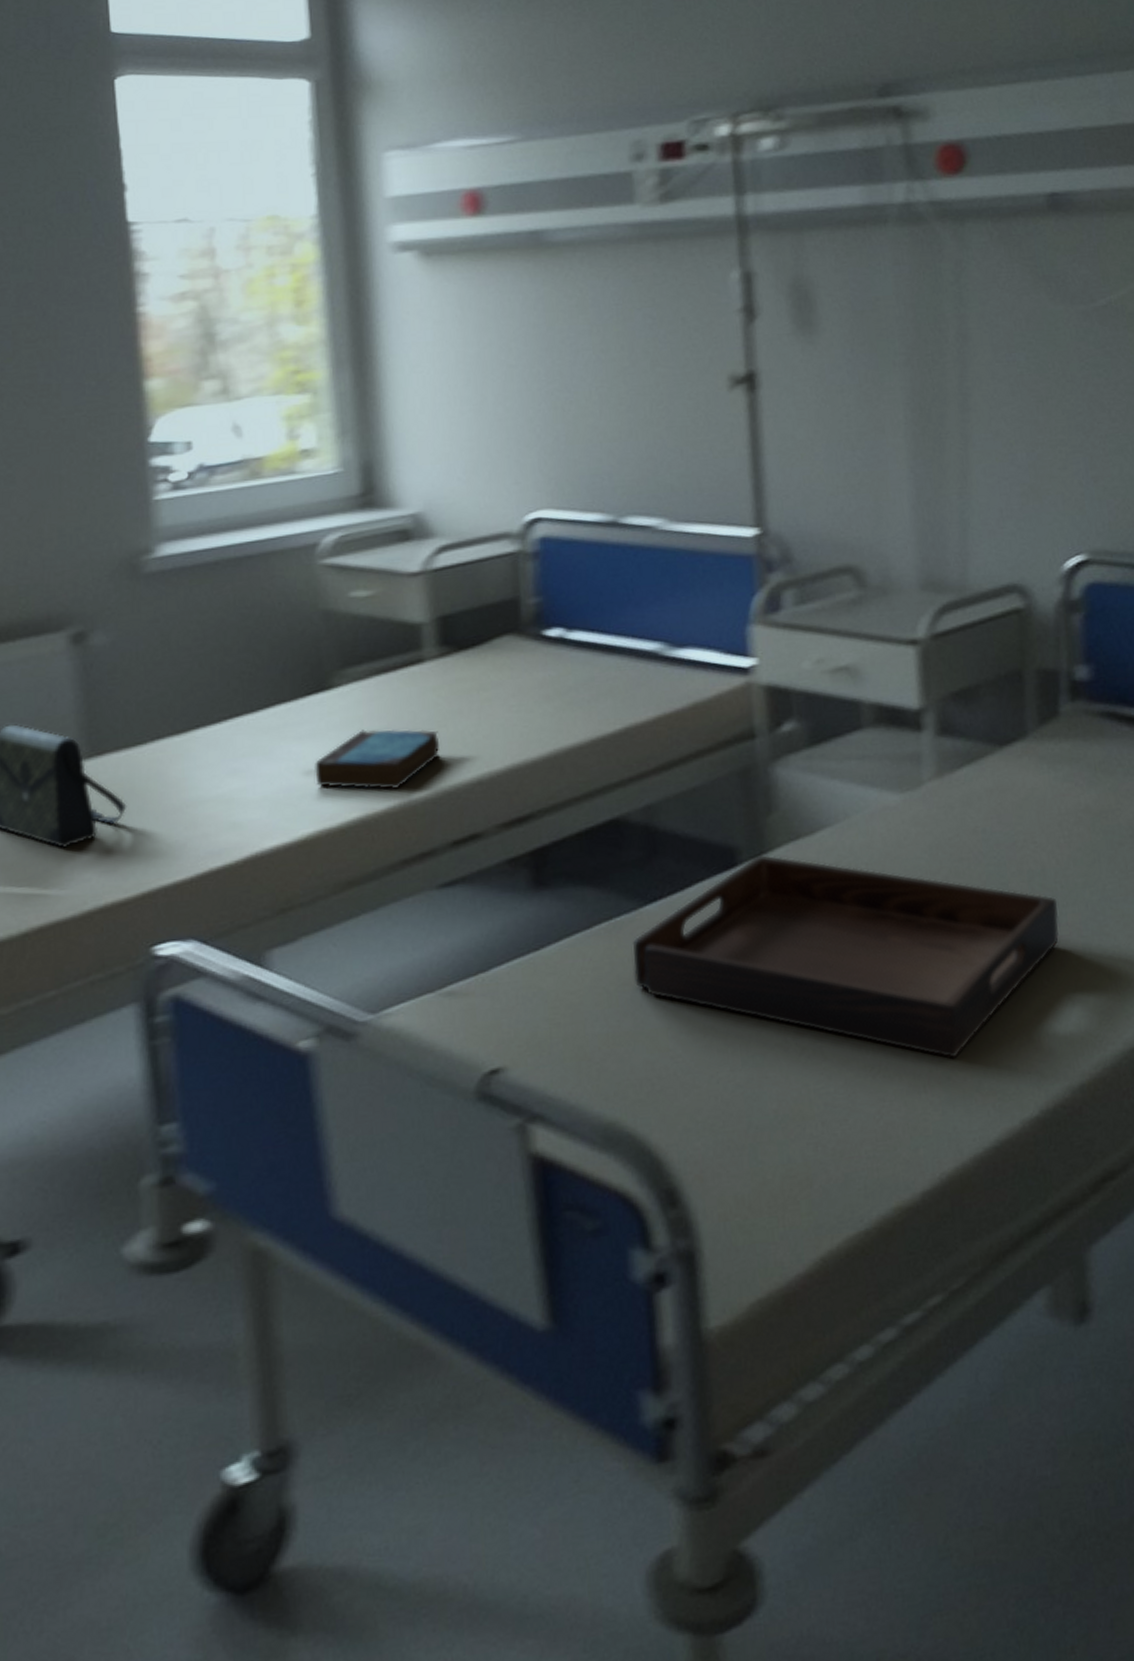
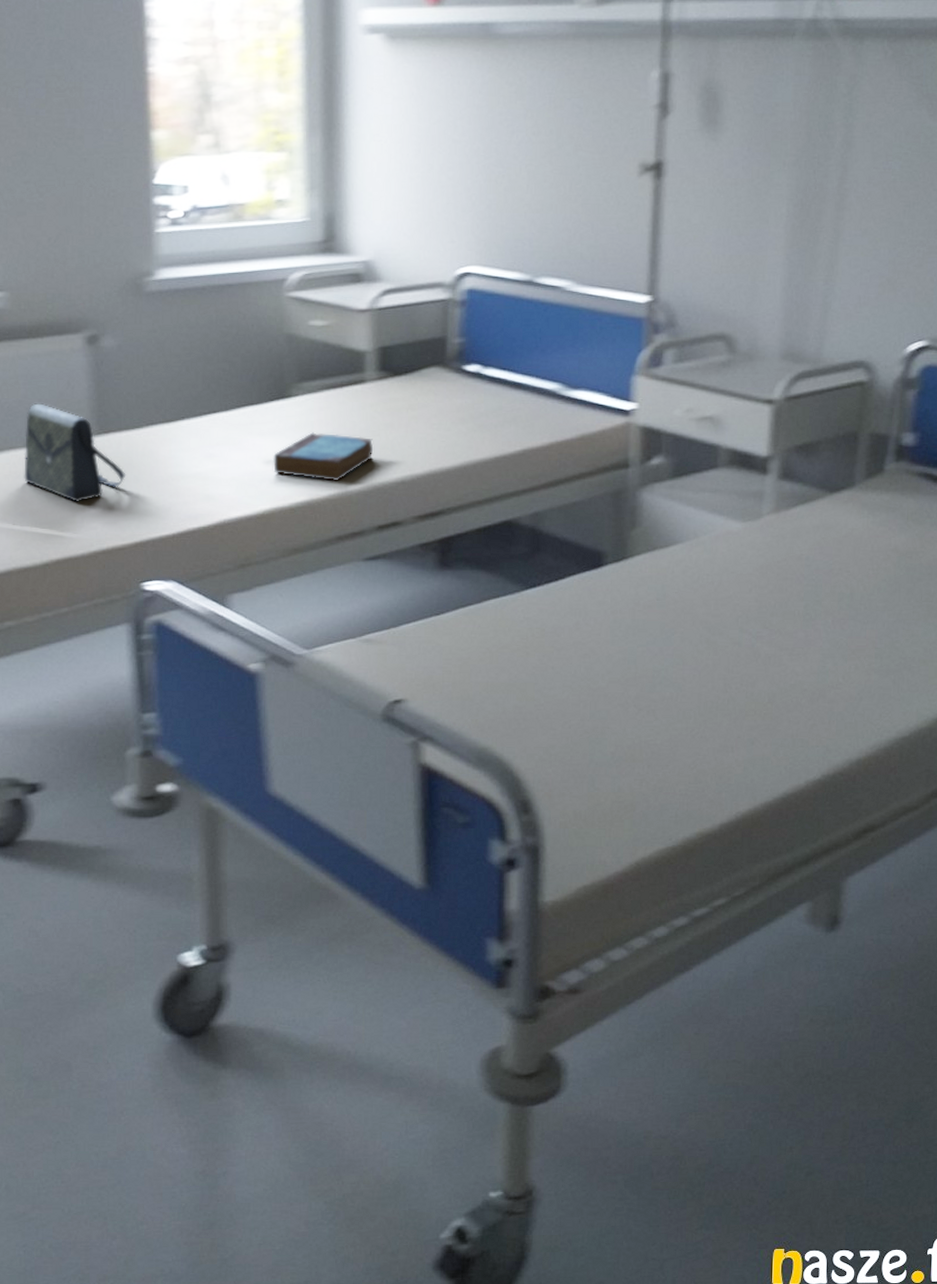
serving tray: present [632,855,1059,1058] -> none [512,560,860,729]

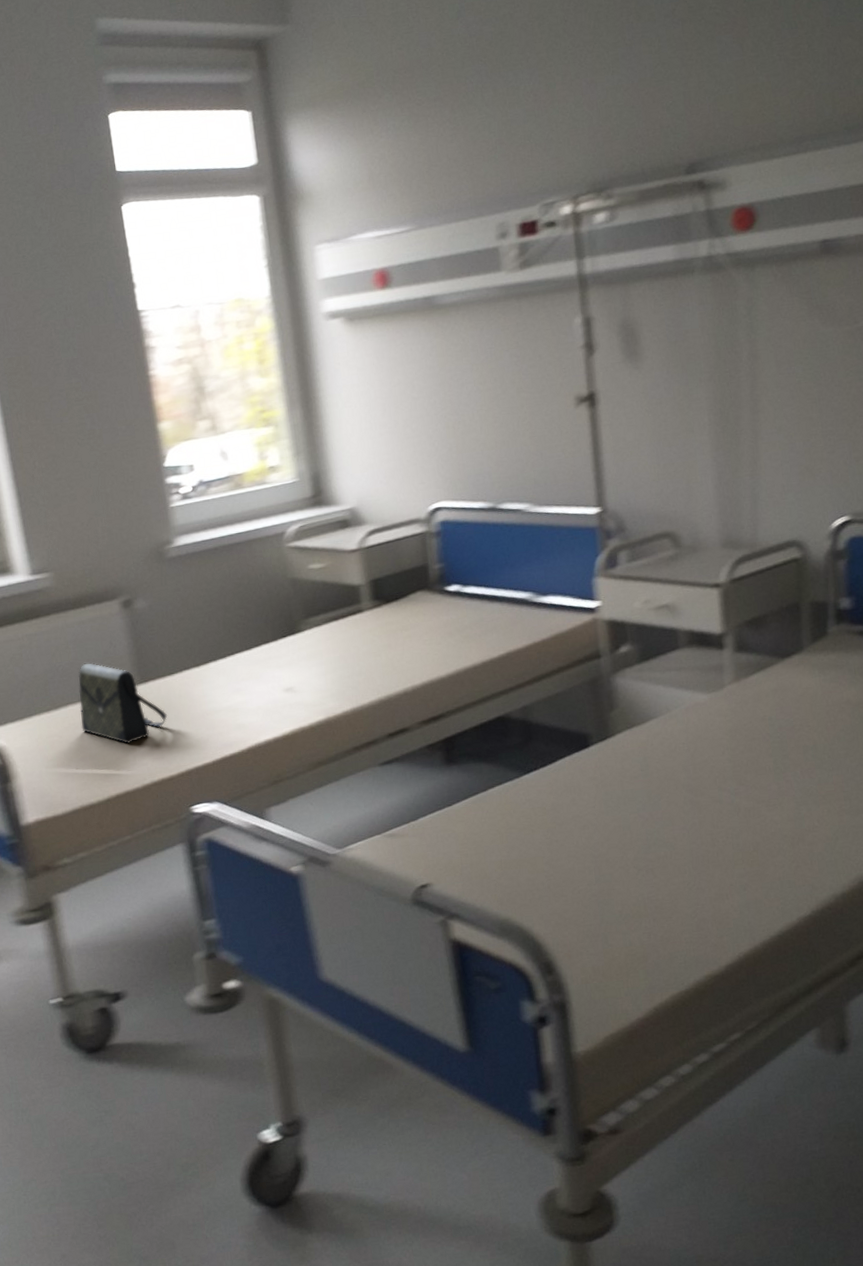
book: present [273,432,374,482] -> none [291,658,377,700]

